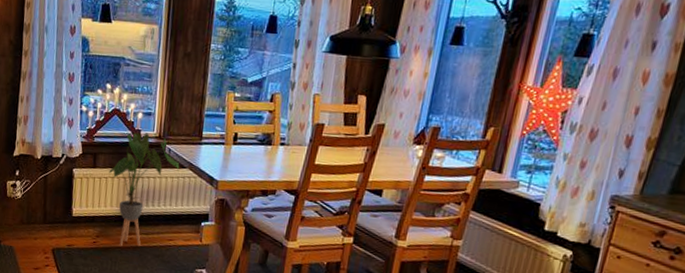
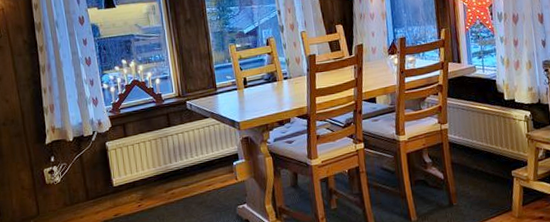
house plant: present [109,133,180,247] -> none [140,95,203,204]

